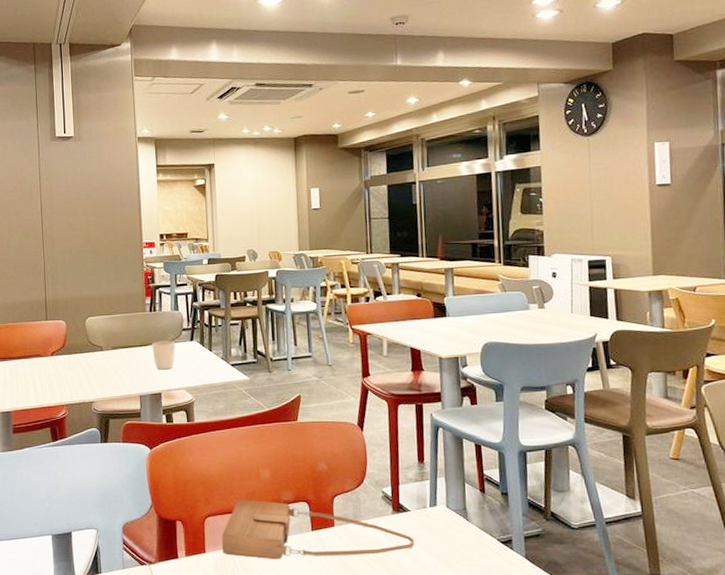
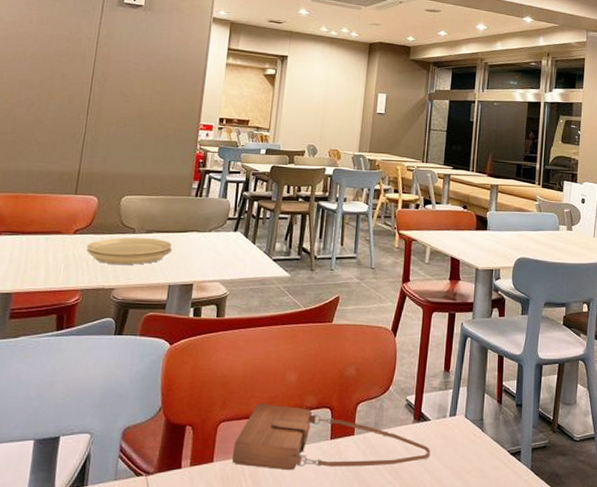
plate: none [63,354,138,380] -> present [86,237,173,265]
cup: present [152,340,176,370] -> none [190,228,218,260]

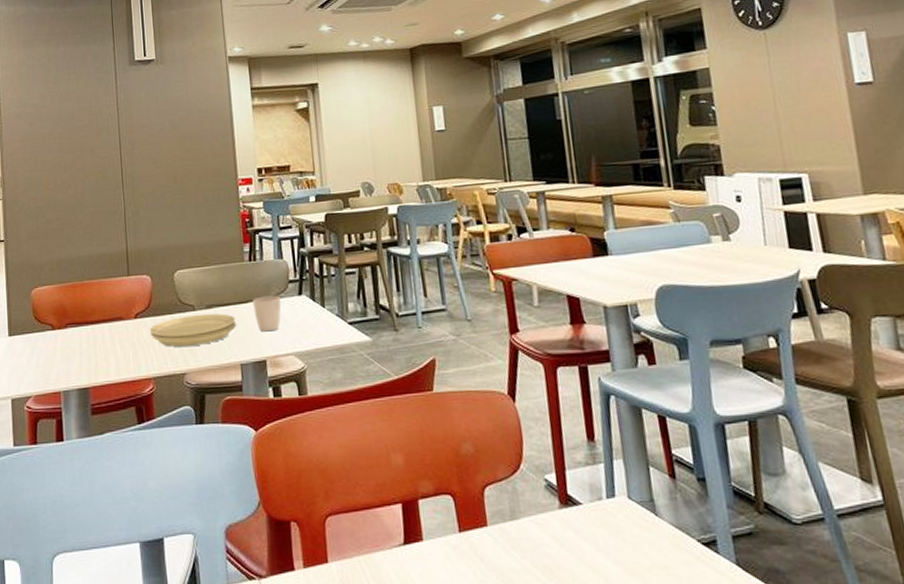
cup: none [190,228,218,260] -> present [253,295,281,332]
shoulder bag: present [231,403,431,471] -> none [347,492,592,571]

